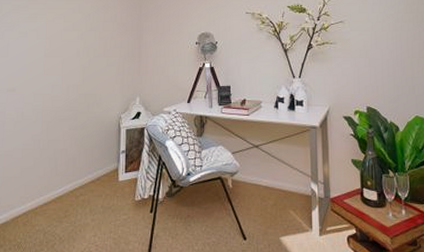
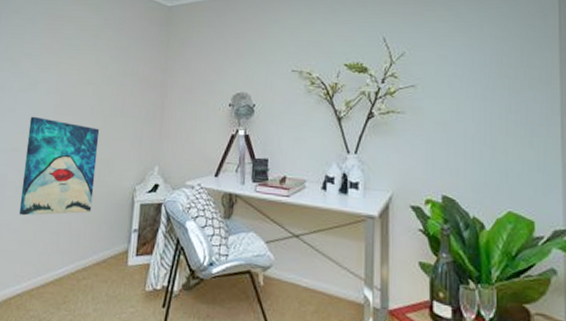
wall art: none [19,60,86,146] -> present [18,116,100,216]

